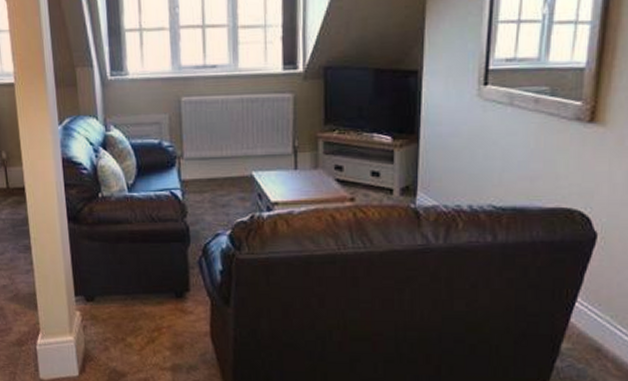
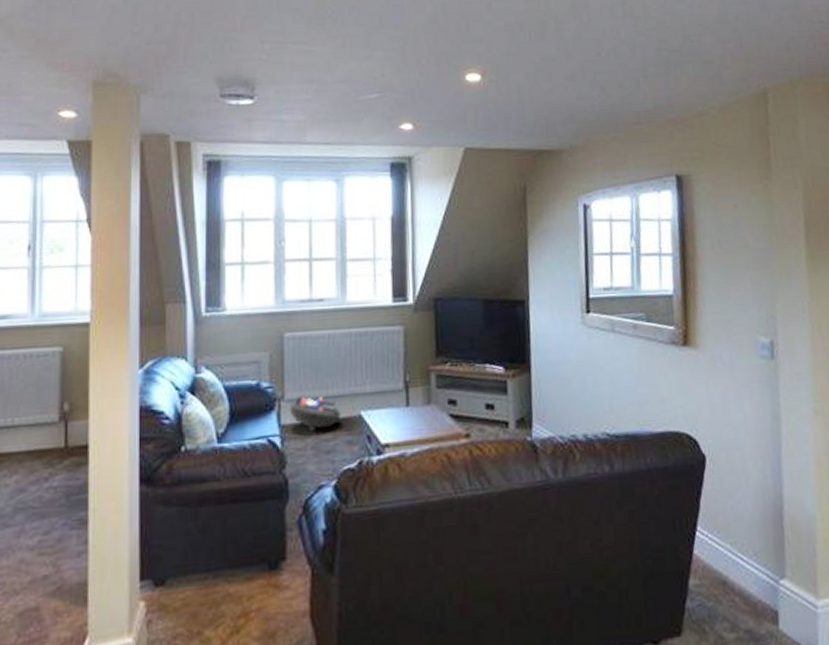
toy figurine: none [188,155,235,188] -> present [289,395,342,432]

